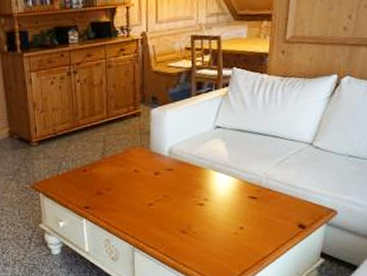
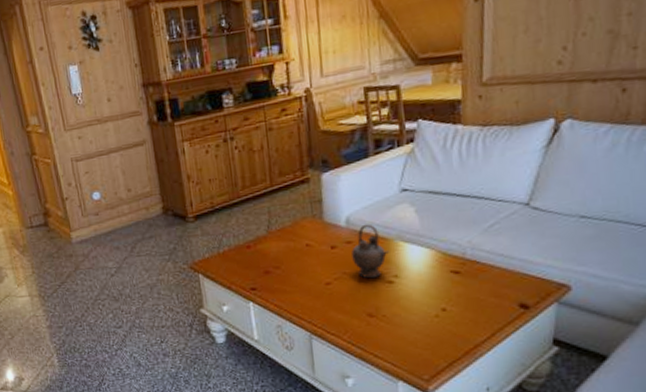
teapot: none [172,154,203,201] -> present [352,224,390,279]

